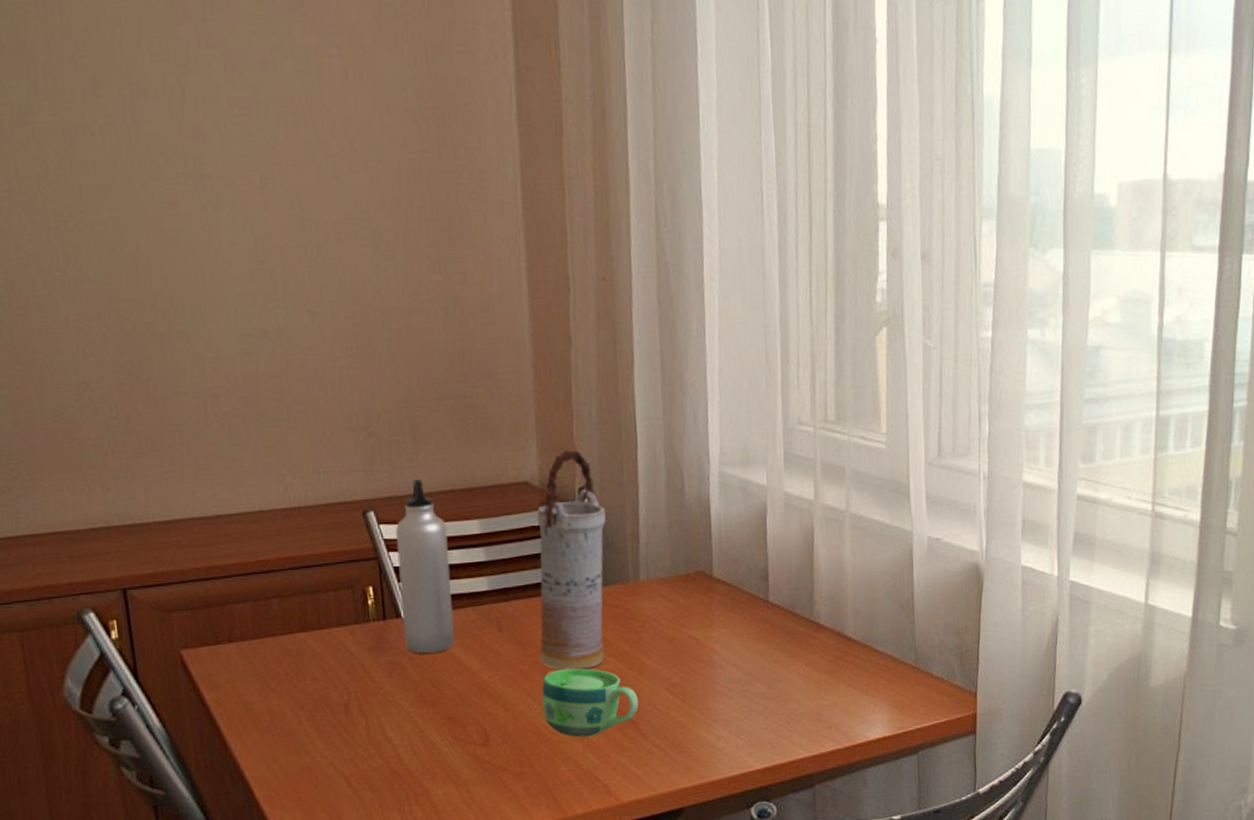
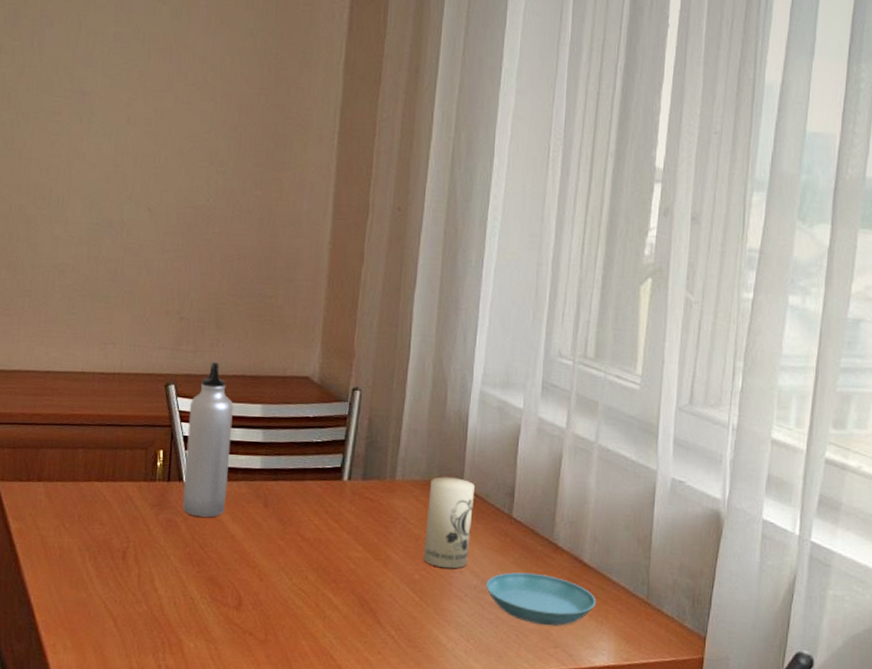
vase: present [537,450,606,670] -> none [297,354,373,553]
cup: present [542,668,638,738] -> none [292,550,380,617]
candle: none [677,569,728,666] -> present [423,477,475,569]
saucer: none [750,656,864,708] -> present [486,572,596,626]

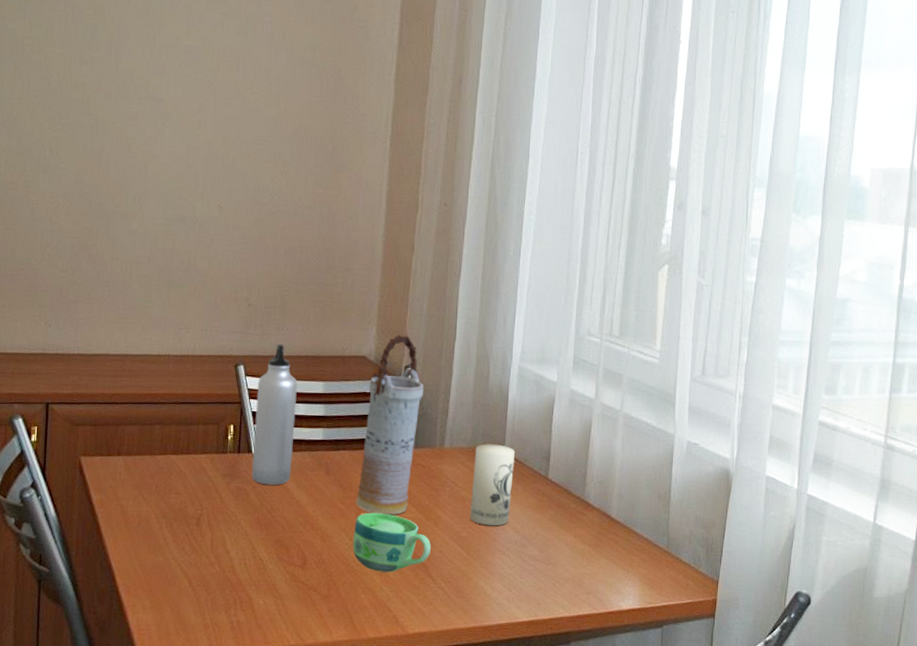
cup: none [292,550,380,617] -> present [352,512,431,573]
vase: none [297,354,373,553] -> present [356,335,424,515]
saucer: present [486,572,596,626] -> none [526,527,622,575]

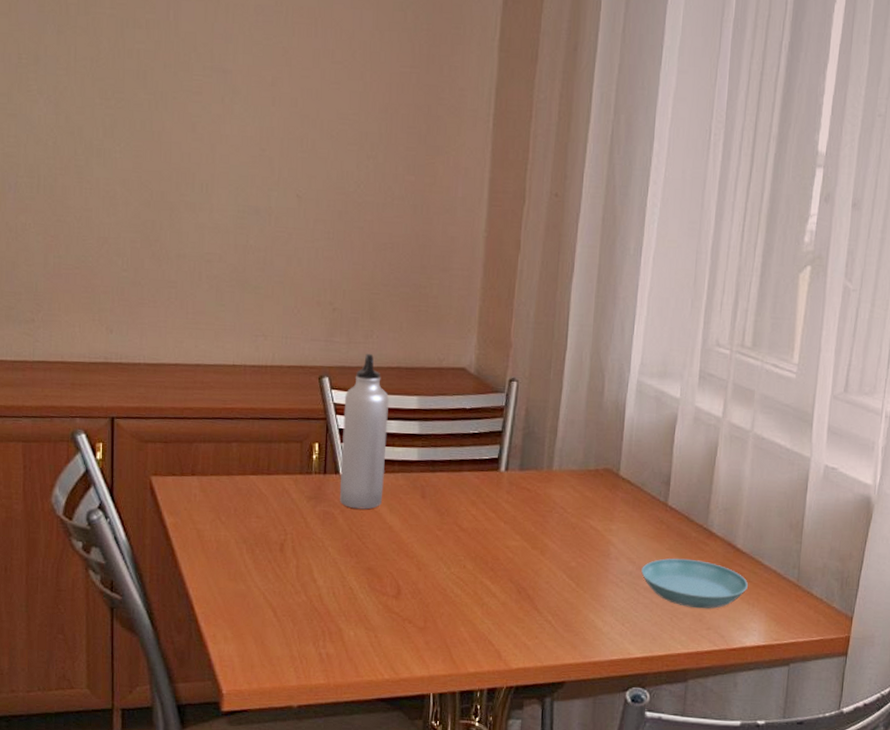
cup: present [352,512,431,573] -> none [451,539,537,604]
vase: present [356,335,424,515] -> none [454,344,530,542]
candle: present [469,444,515,526] -> none [579,466,631,556]
saucer: none [526,527,622,575] -> present [641,558,748,609]

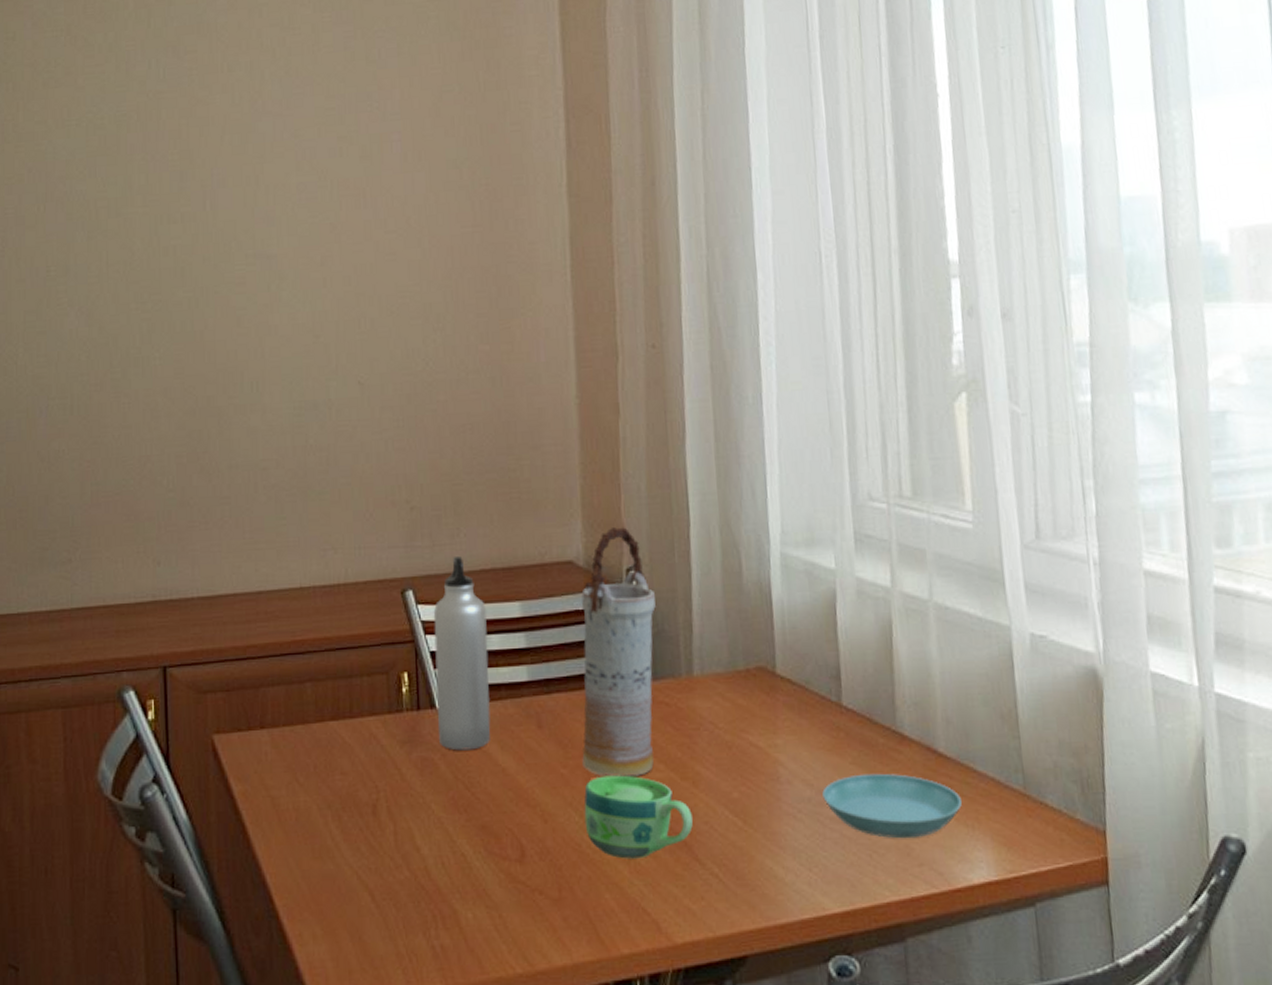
cup: none [451,539,537,604] -> present [584,775,693,859]
vase: none [454,344,530,542] -> present [581,527,656,777]

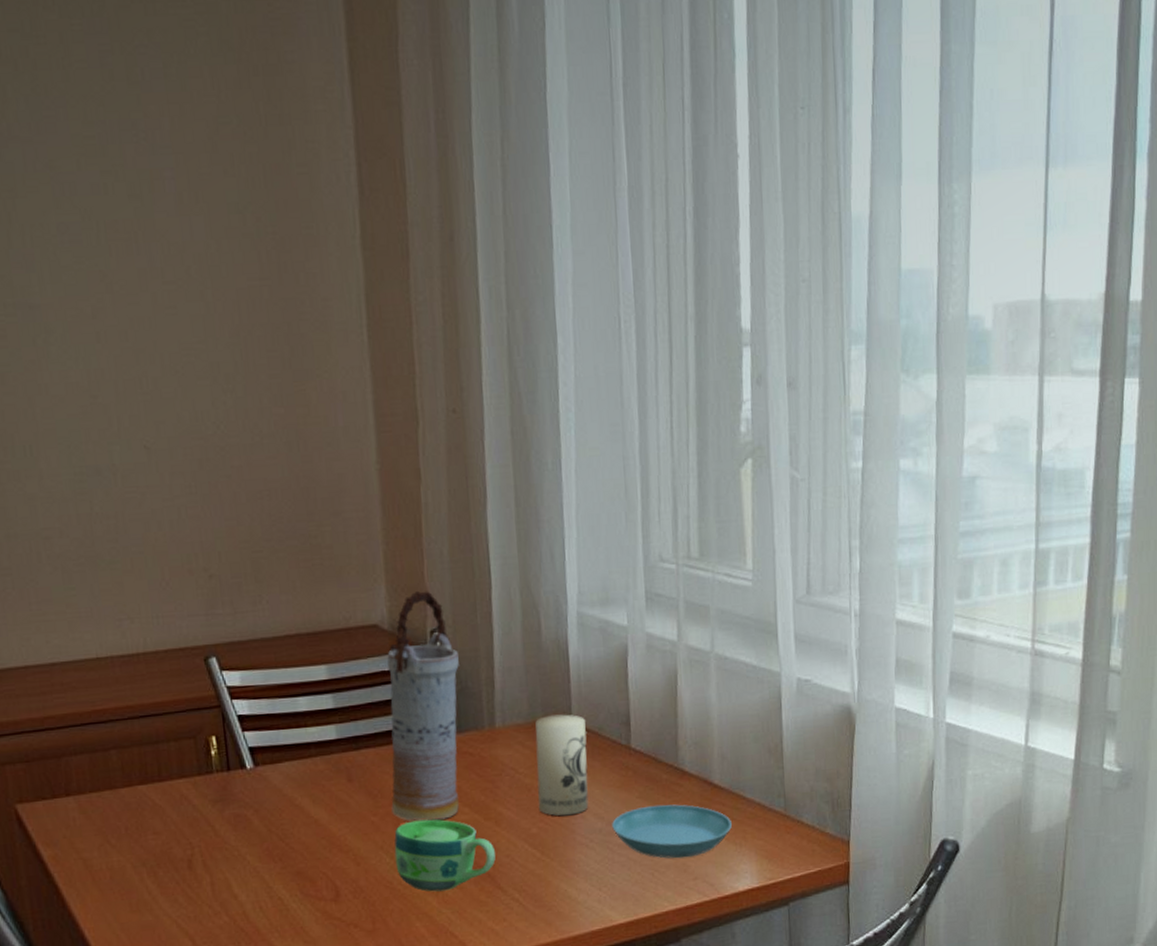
water bottle: present [434,555,491,751] -> none [239,622,302,806]
candle: none [736,664,796,780] -> present [535,714,589,816]

